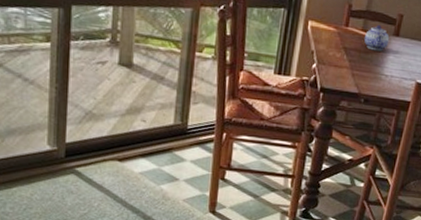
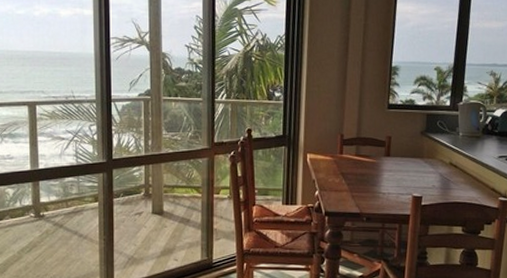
teapot: present [364,24,390,52] -> none [359,148,382,172]

